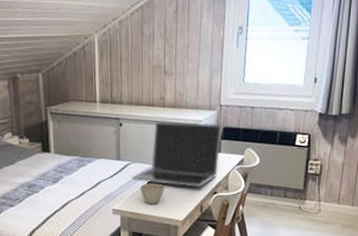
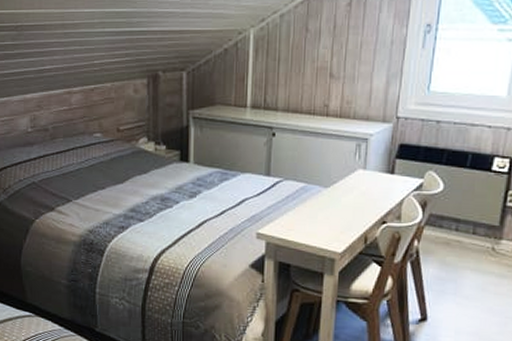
laptop: present [131,121,222,188] -> none [282,132,398,215]
cup: present [141,184,164,205] -> none [292,206,321,231]

